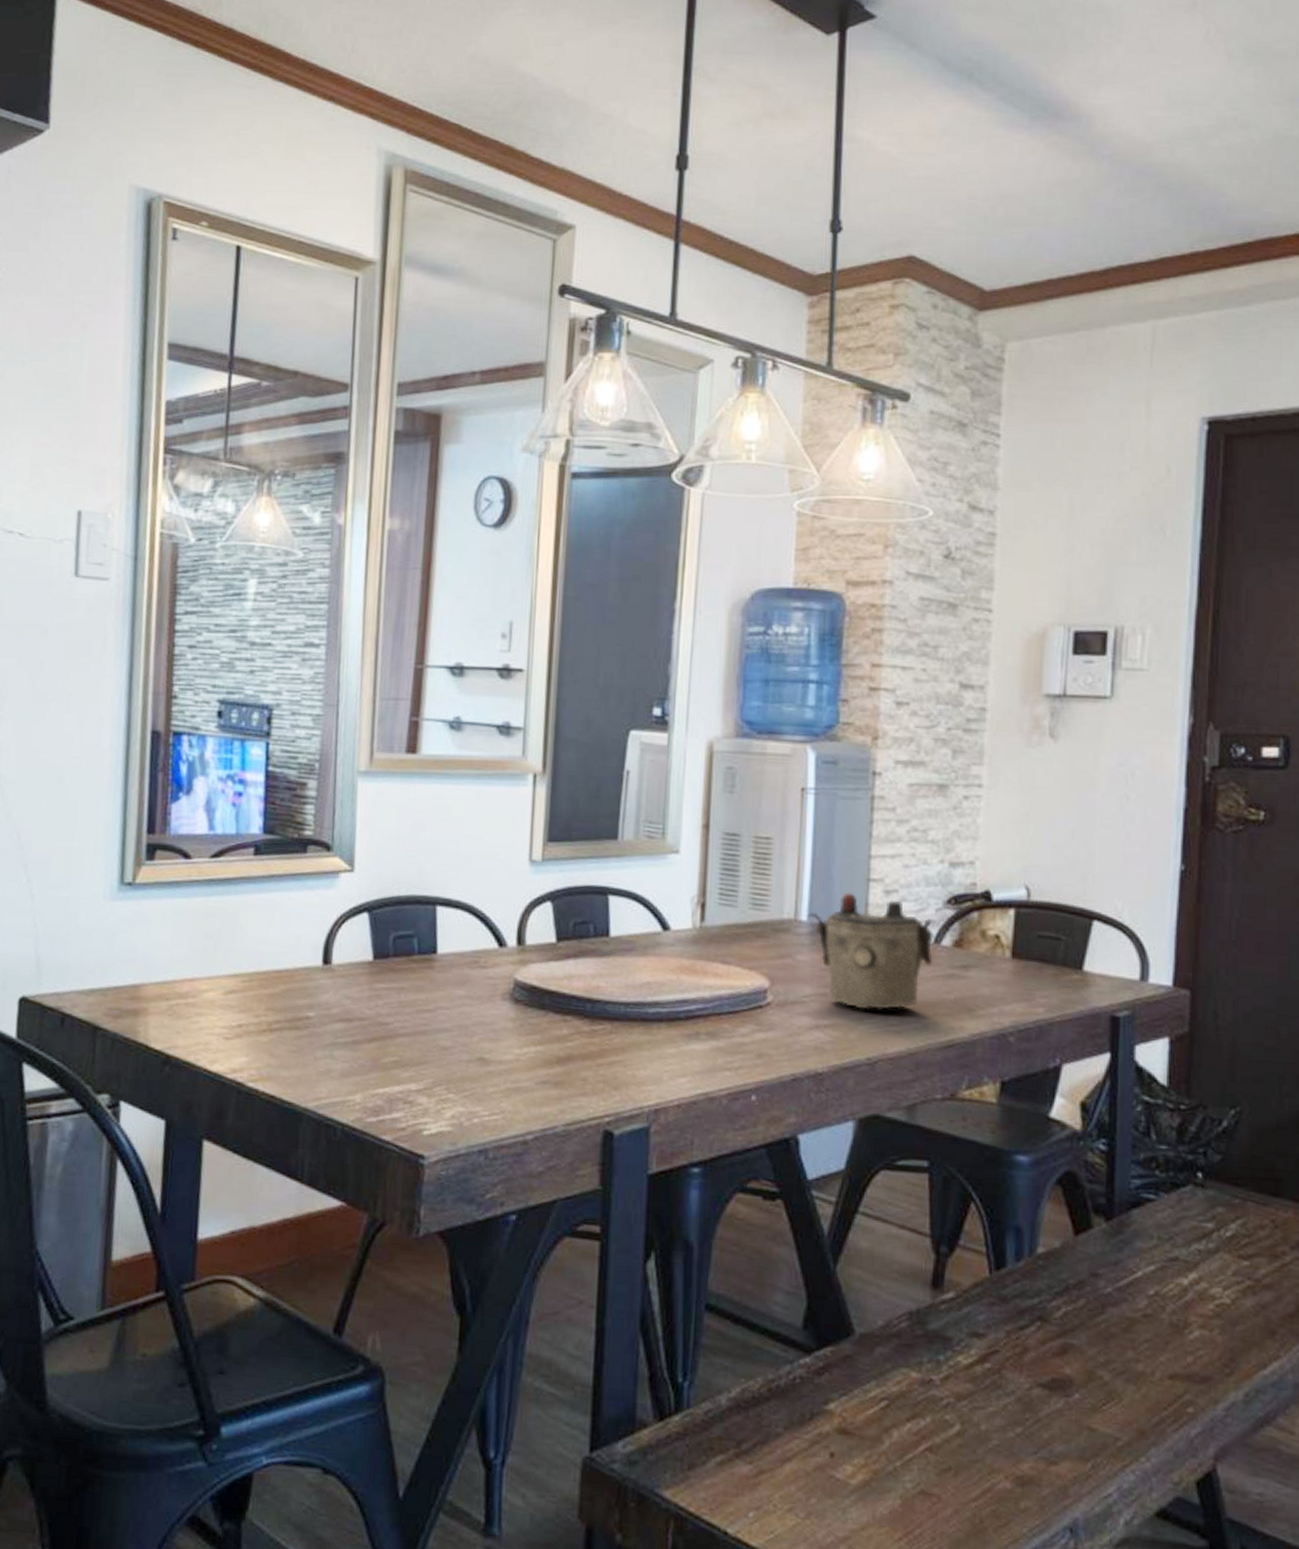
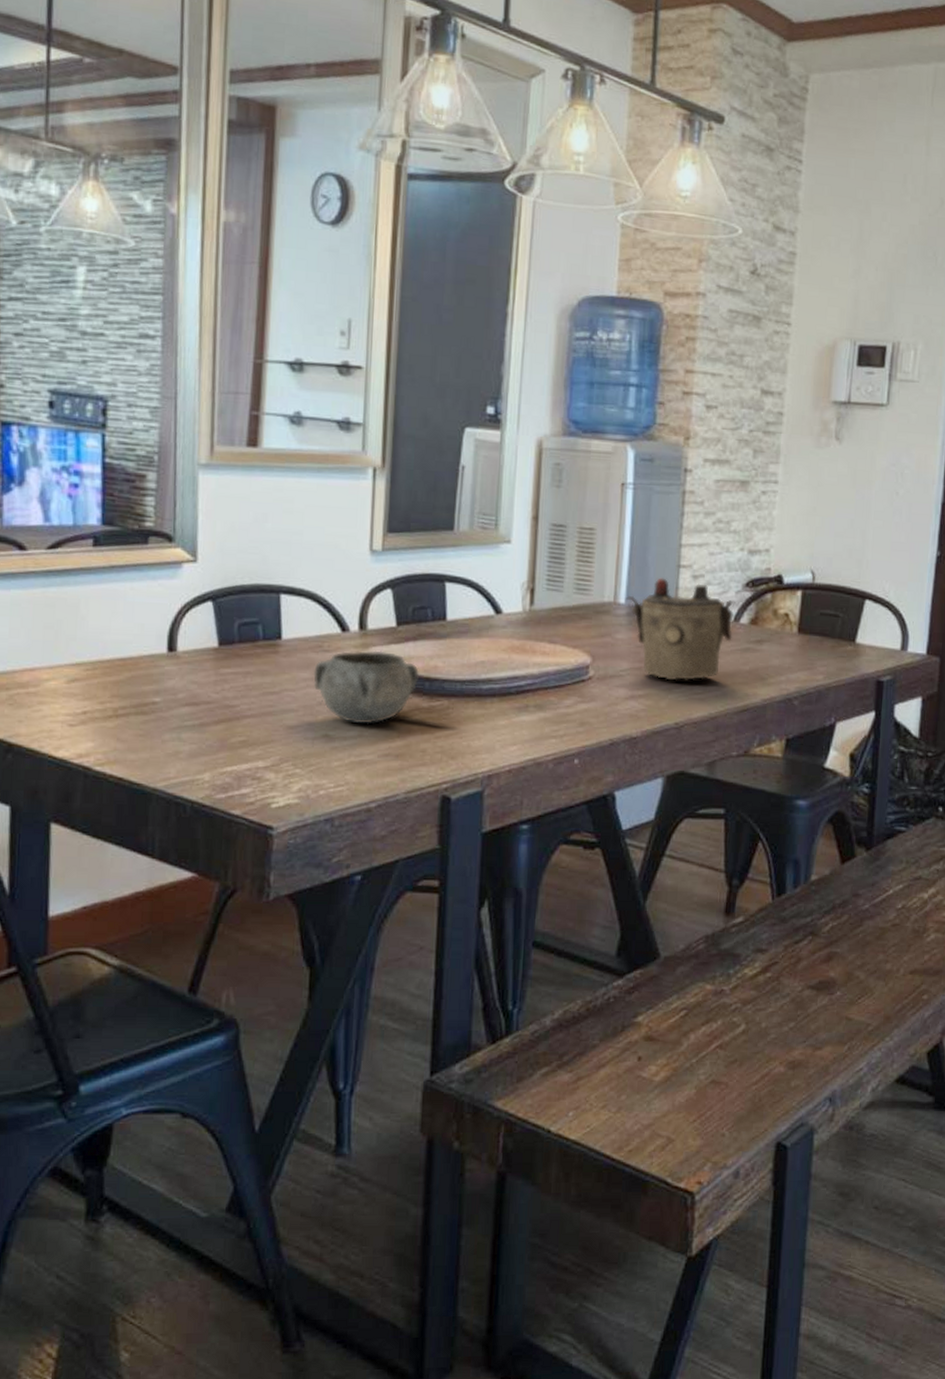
decorative bowl: none [469,968,581,1048] -> present [313,650,420,724]

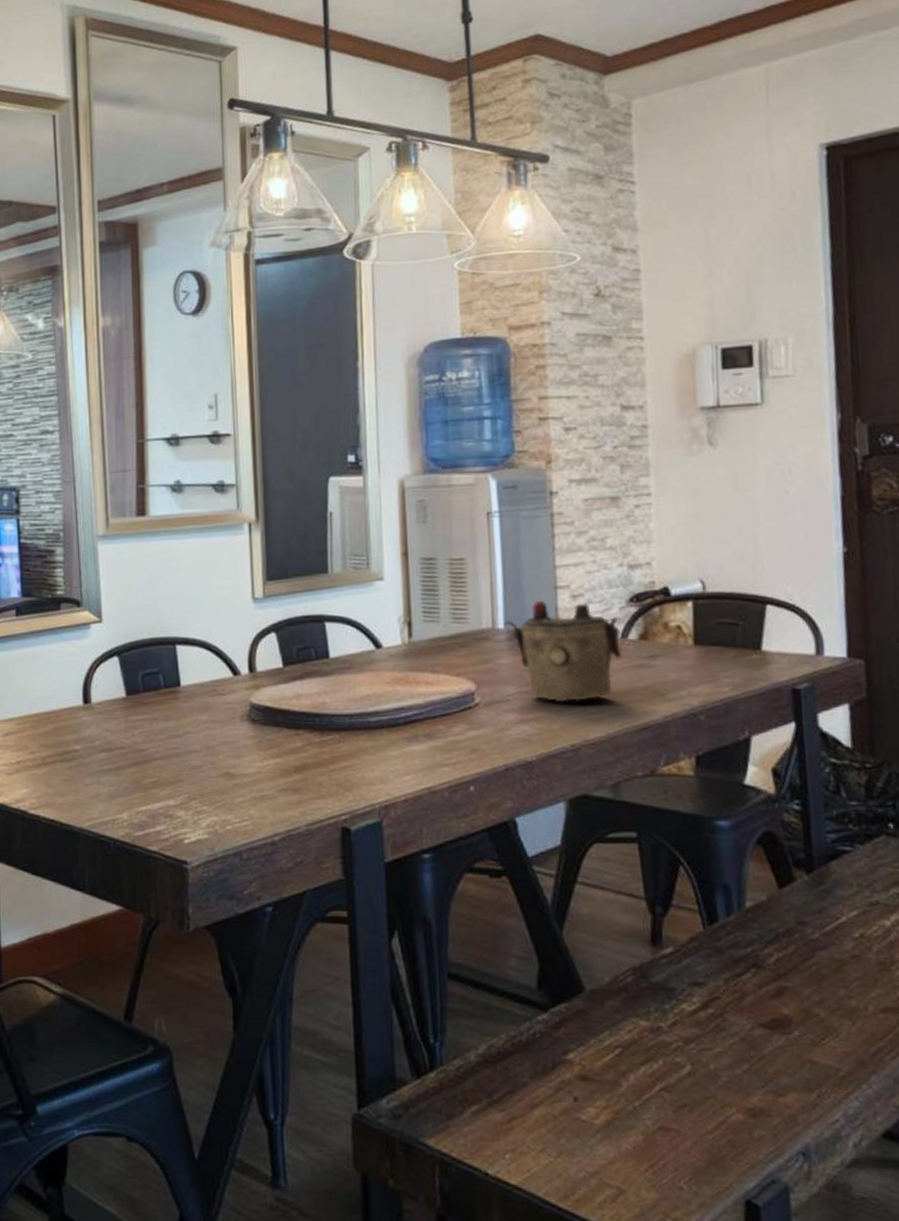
decorative bowl: present [313,650,420,724] -> none [211,691,309,761]

